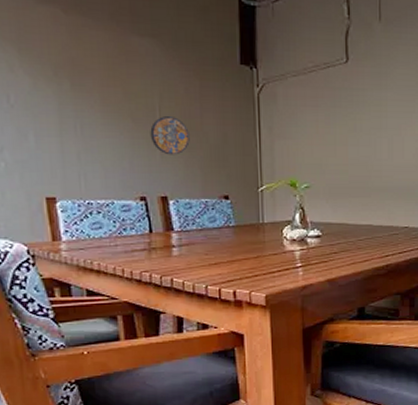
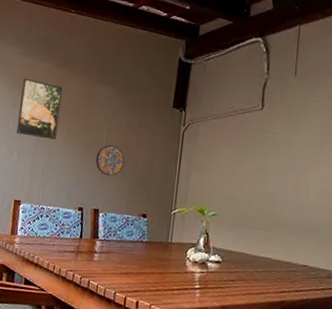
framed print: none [15,29,88,114] -> present [16,78,63,140]

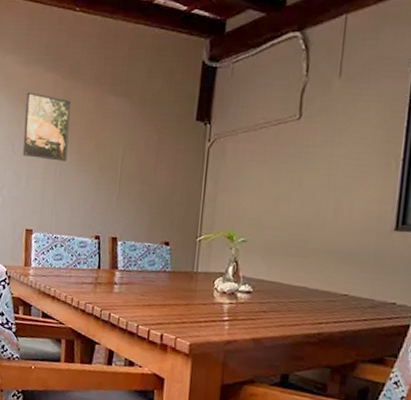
manhole cover: present [95,145,125,177] -> none [111,166,144,201]

